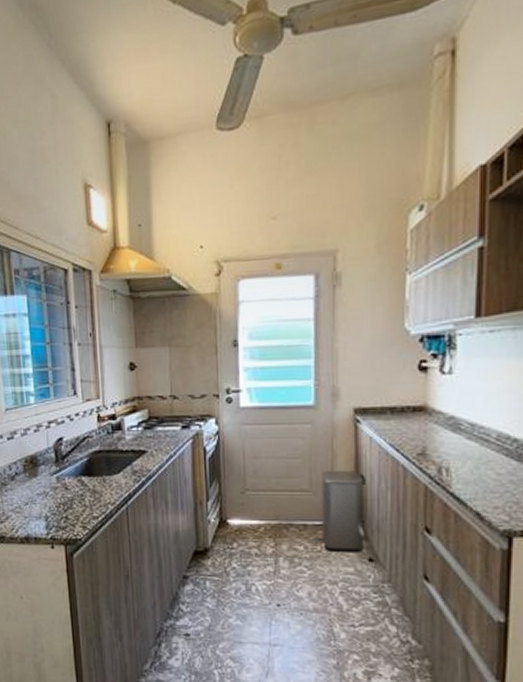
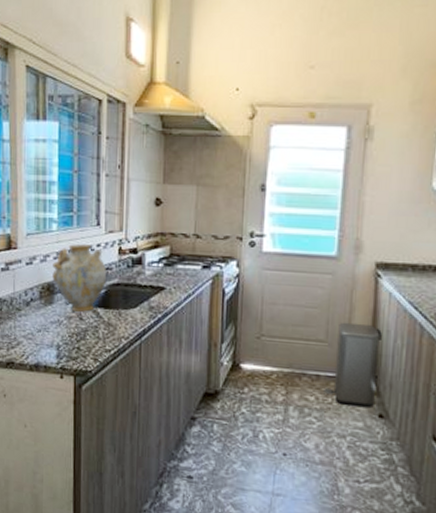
ceramic jug: none [33,415,89,483] -> present [52,244,107,313]

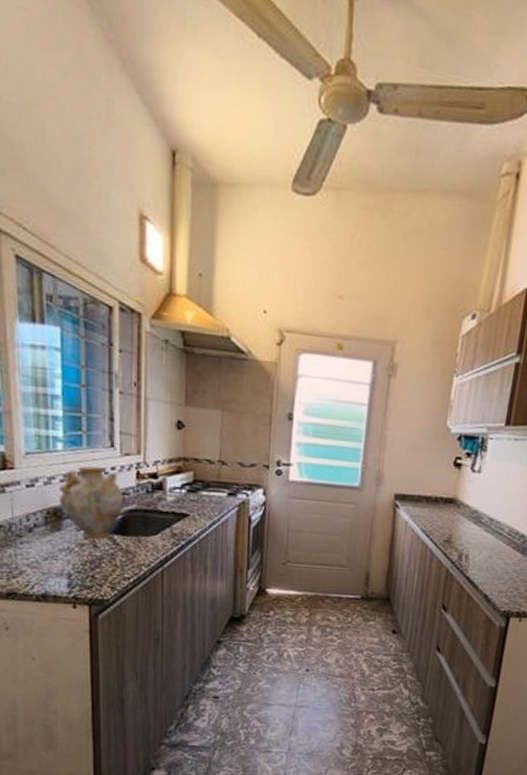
pedal bin: present [324,322,382,409] -> none [344,548,398,626]

